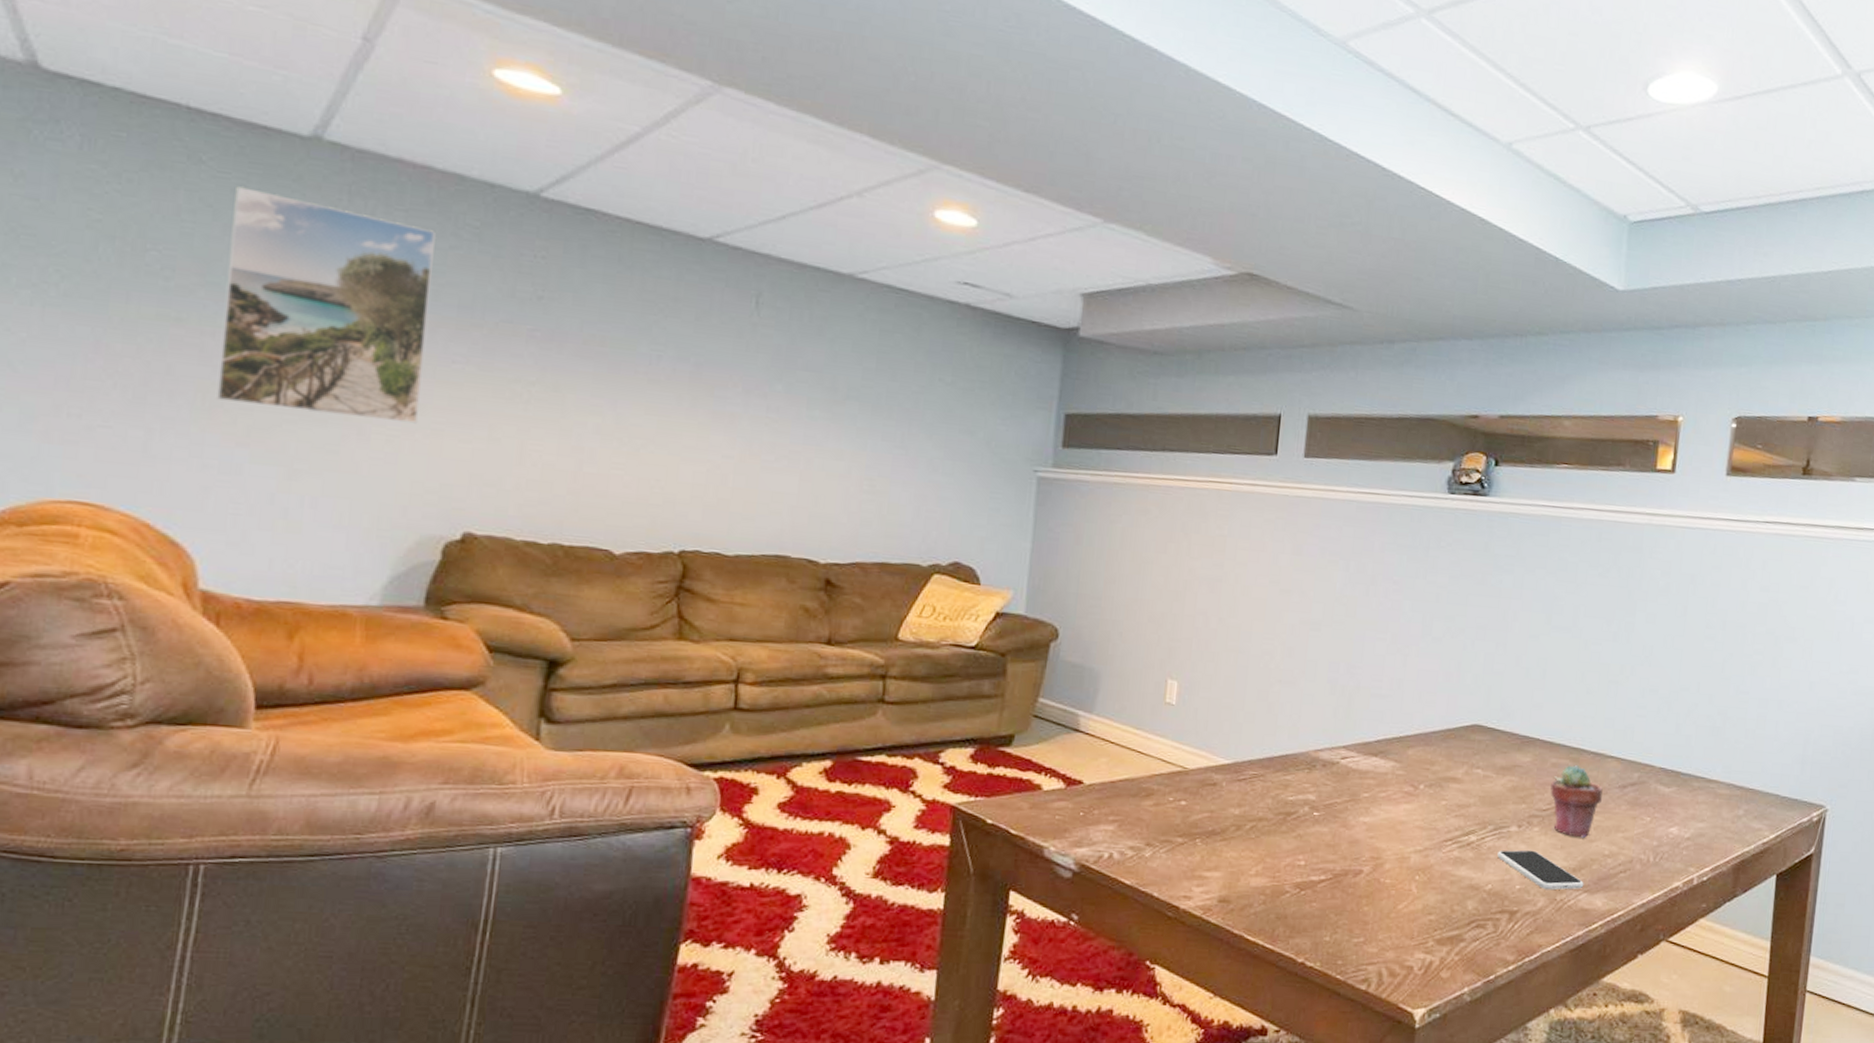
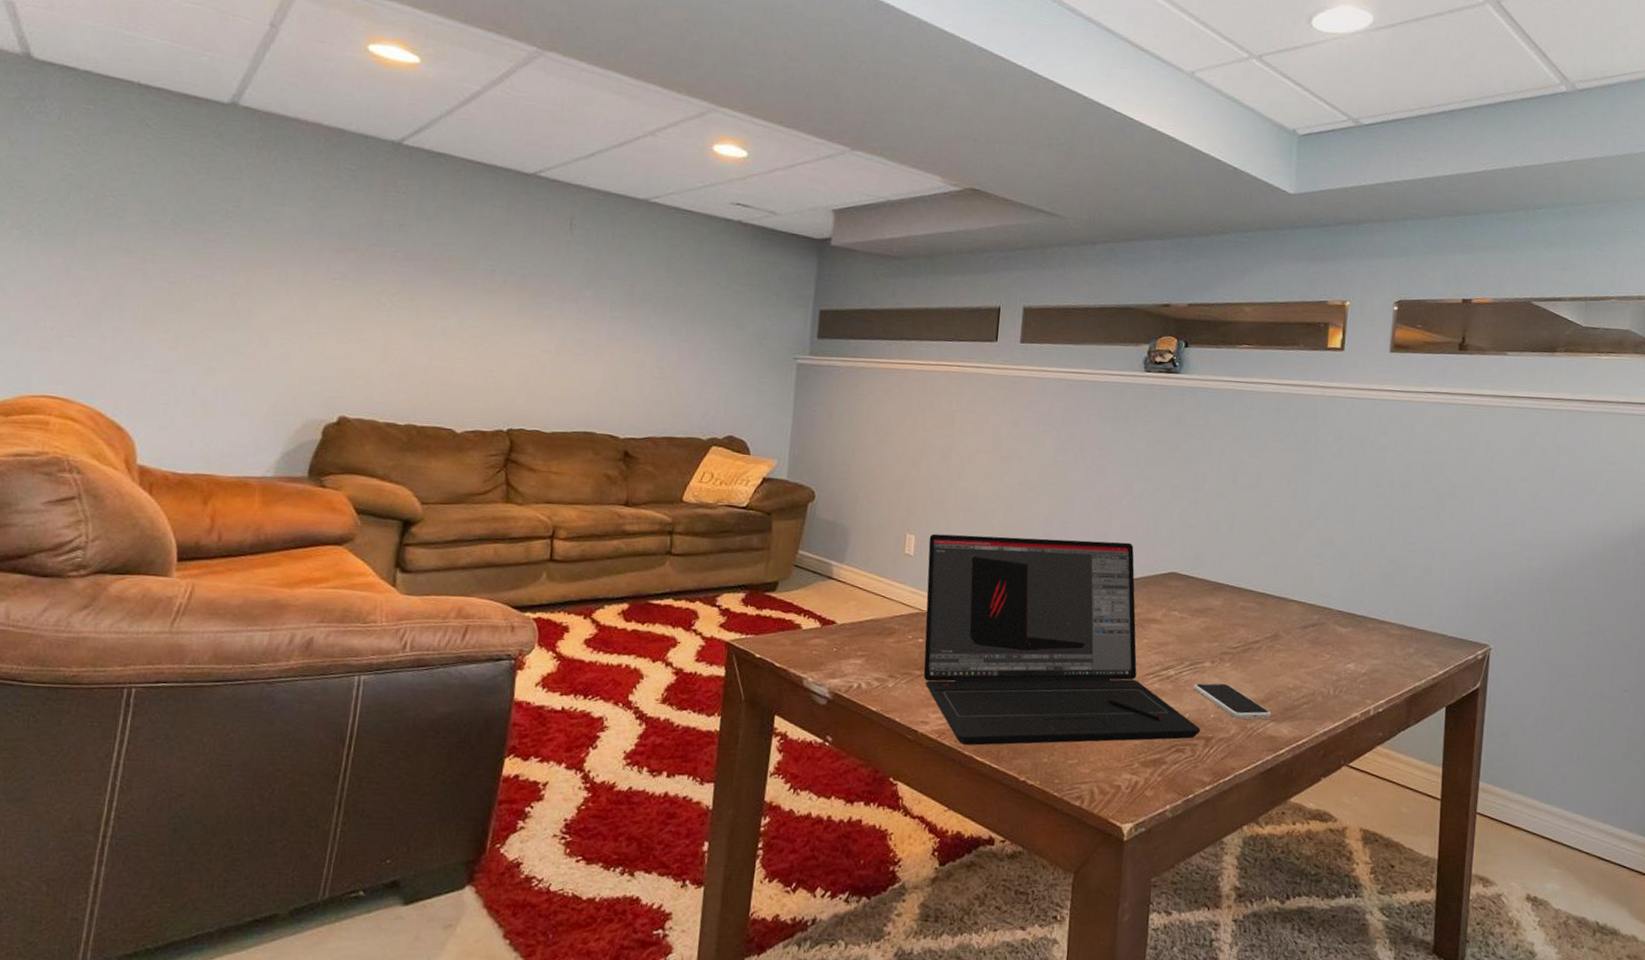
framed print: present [217,186,437,424] -> none [154,144,323,329]
laptop: none [1186,679,1505,924] -> present [923,534,1201,746]
potted succulent: present [1550,765,1603,838] -> none [1239,608,1286,673]

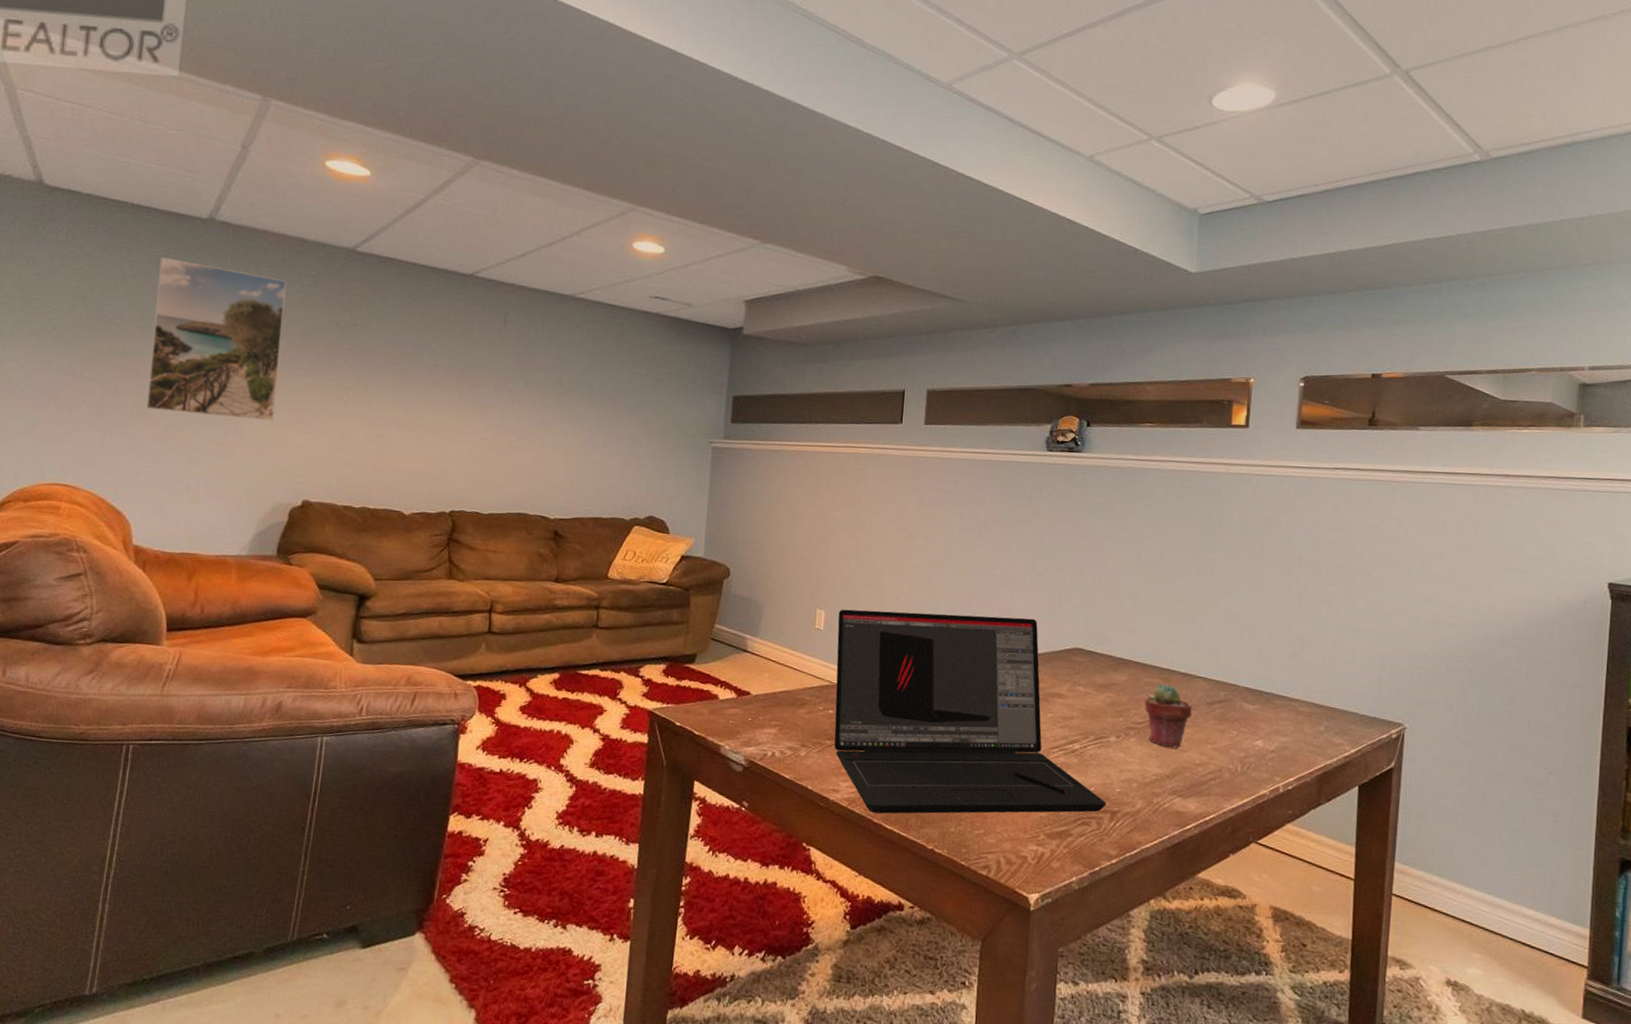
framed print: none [154,144,323,329] -> present [146,257,288,421]
smartphone: present [1194,683,1271,719] -> none [1099,757,1178,794]
potted succulent: none [1239,608,1286,673] -> present [1144,684,1192,749]

